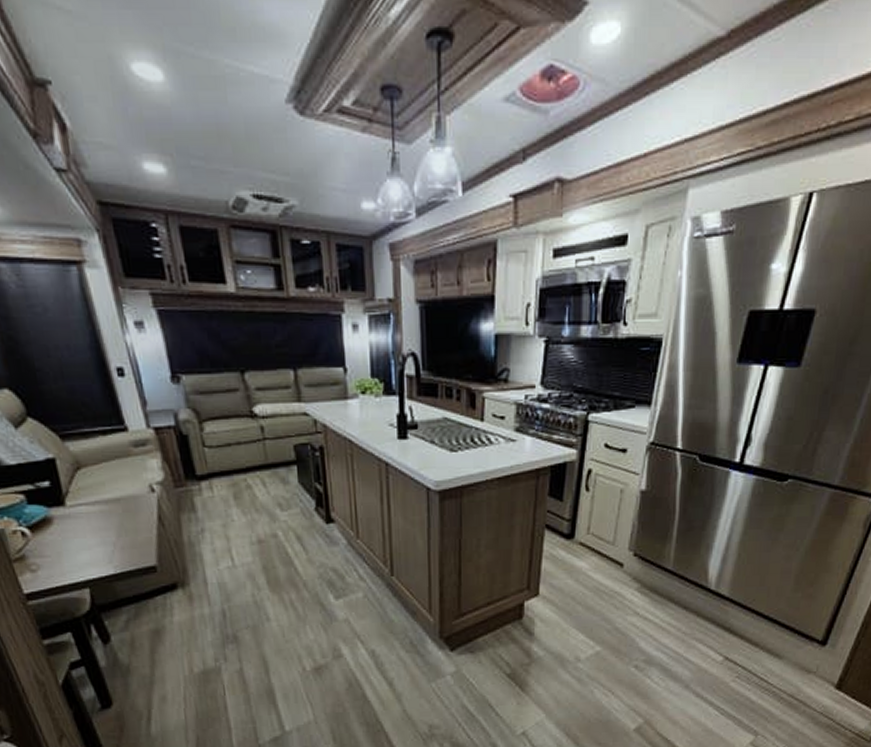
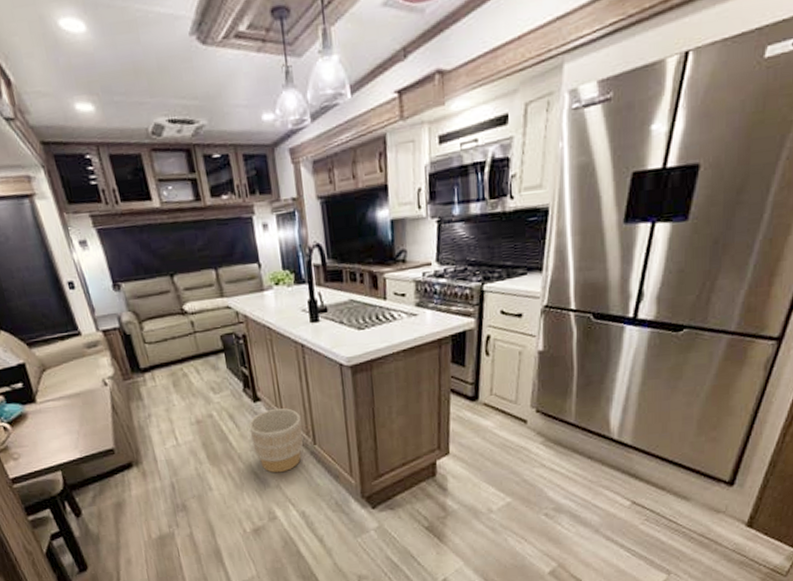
planter: none [318,532,380,606] -> present [249,408,304,473]

